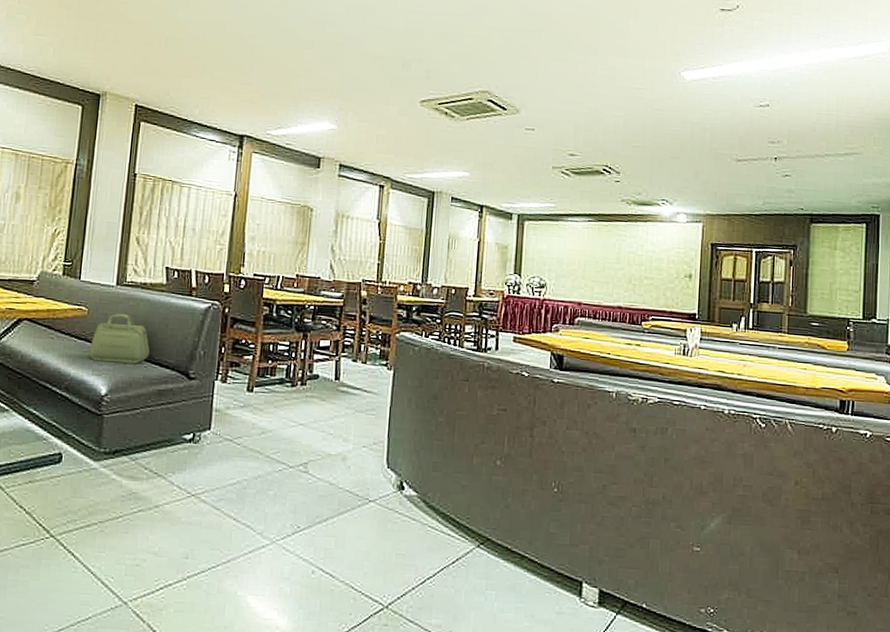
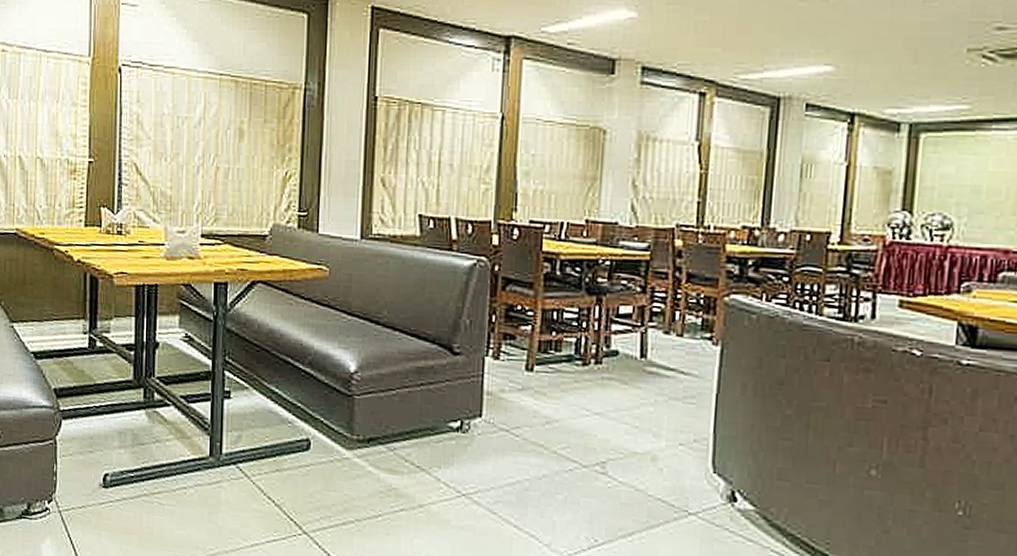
handbag: present [88,313,151,364] -> none [333,273,405,336]

